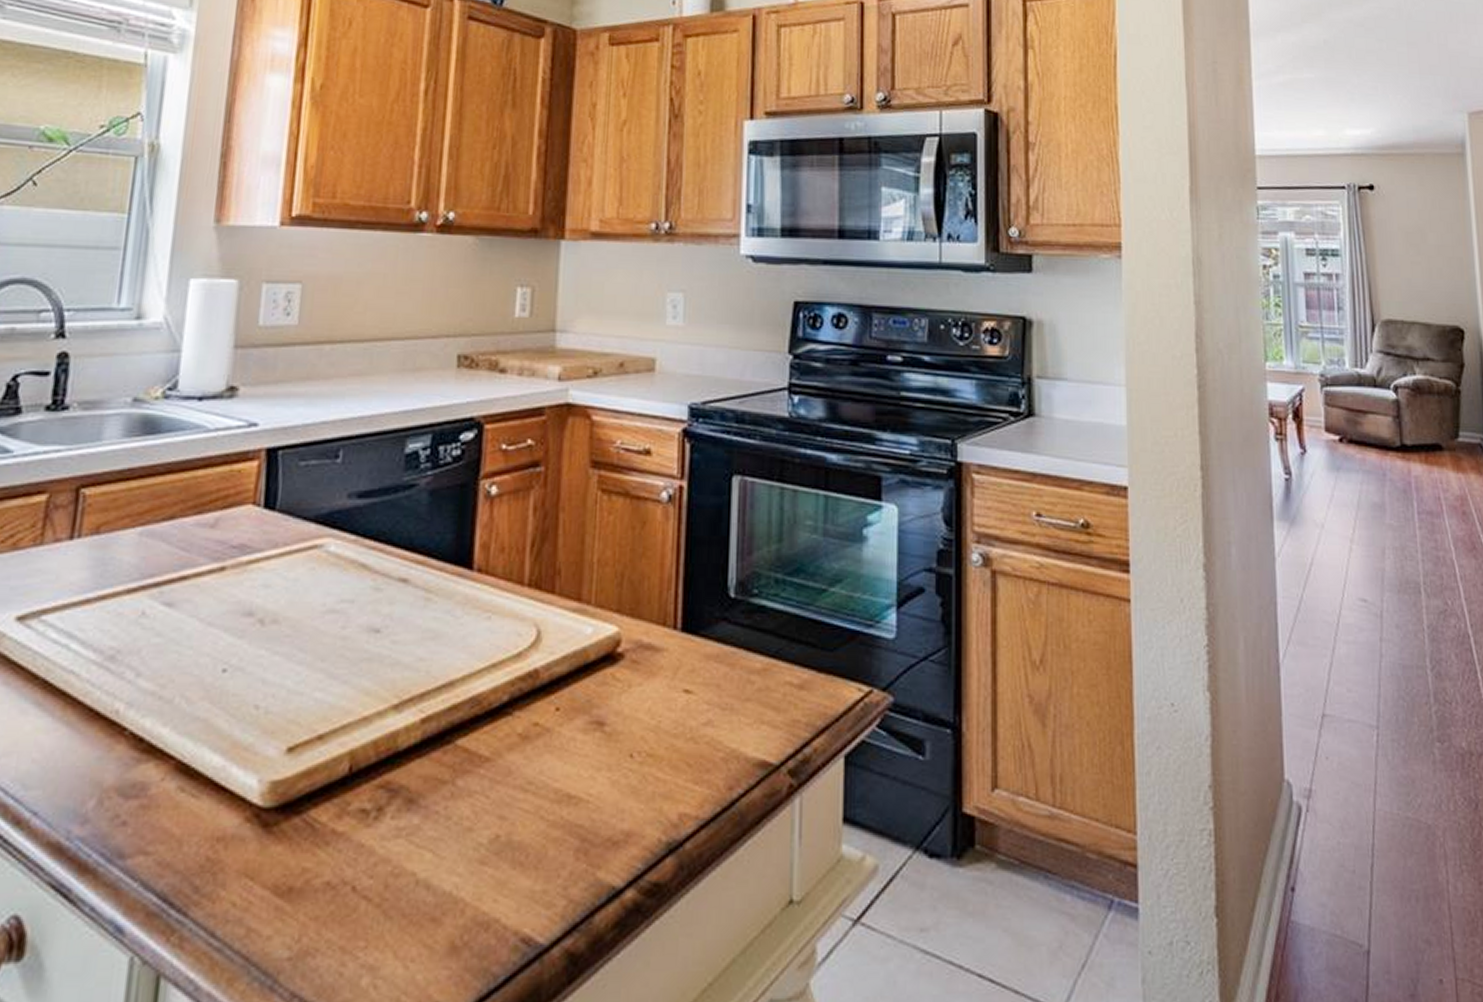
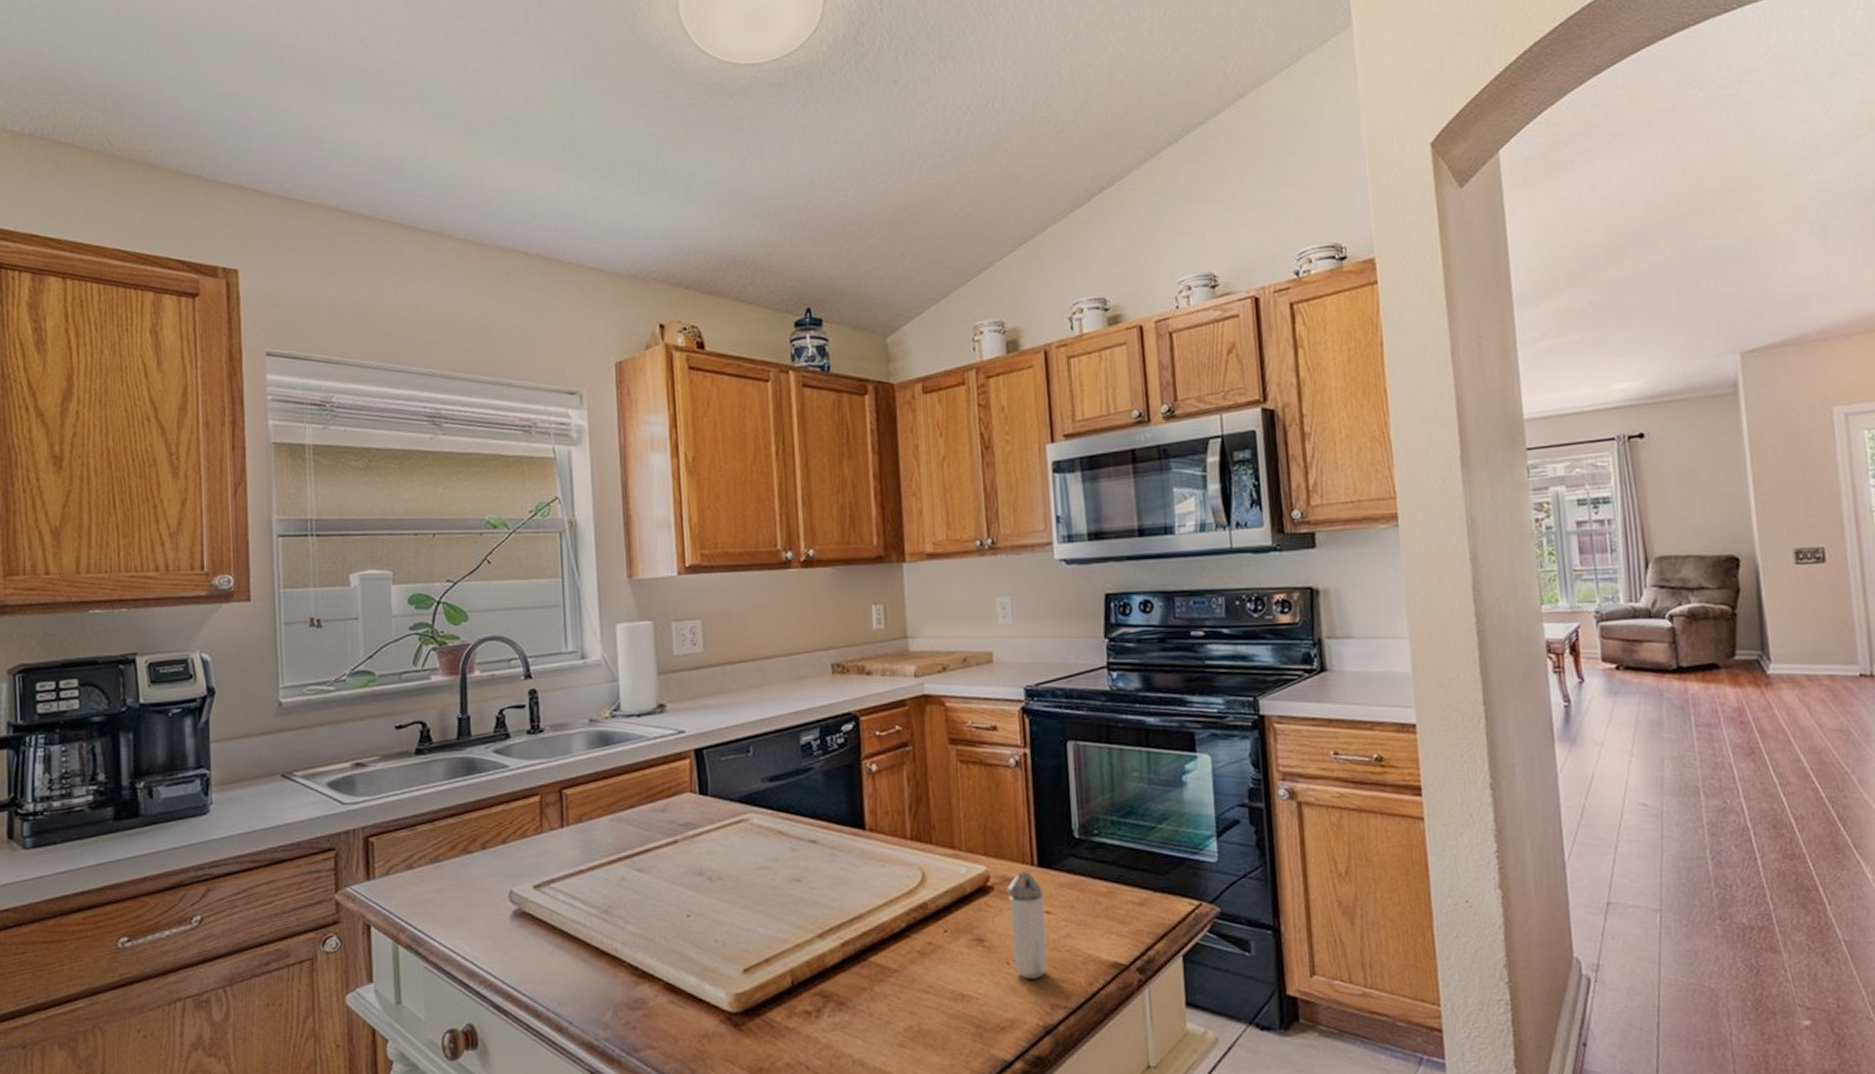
shaker: none [639,634,685,778] -> present [1006,870,1049,979]

